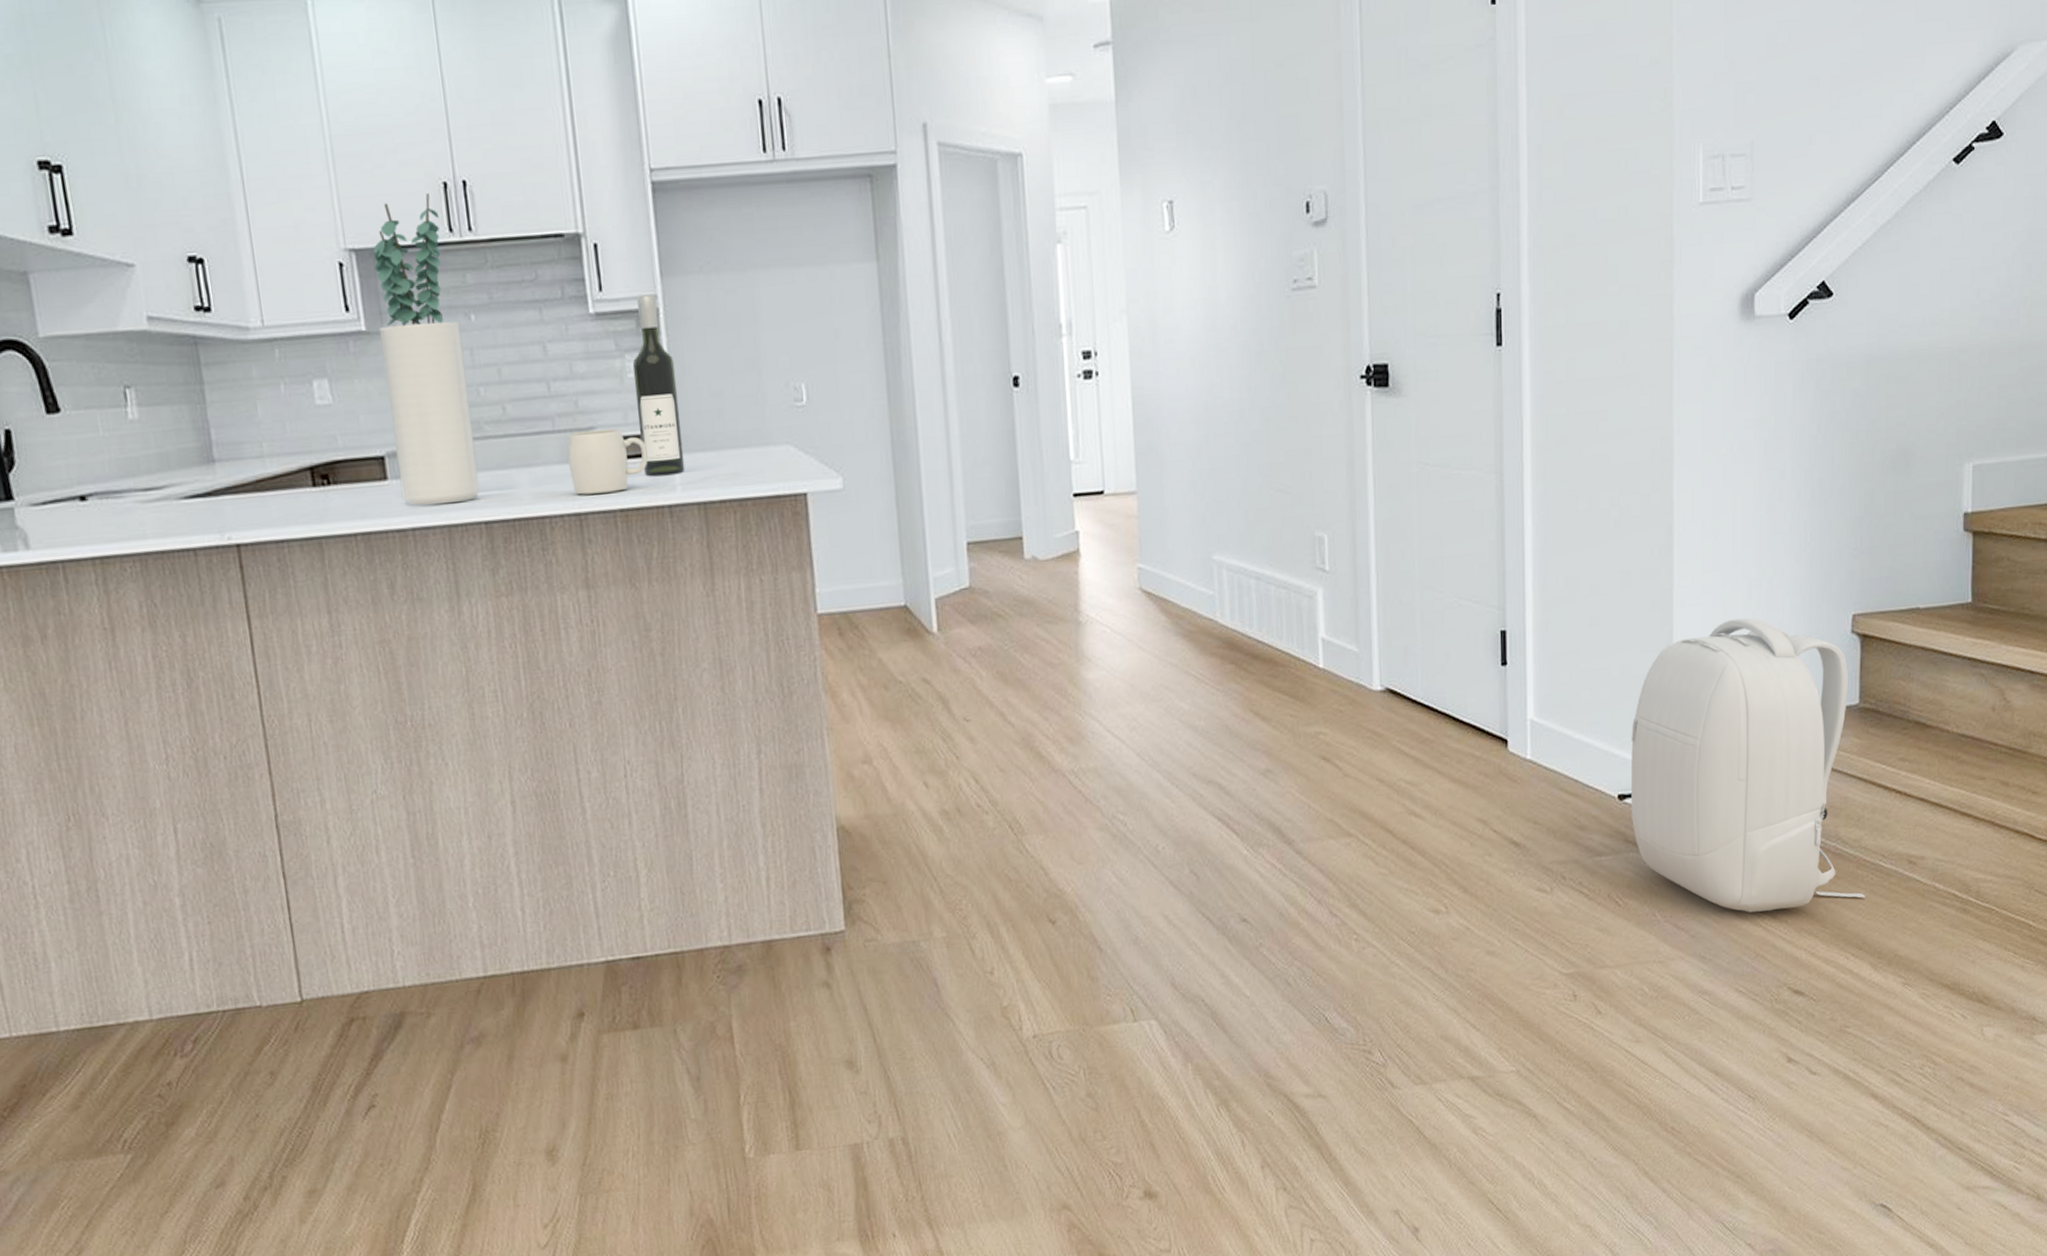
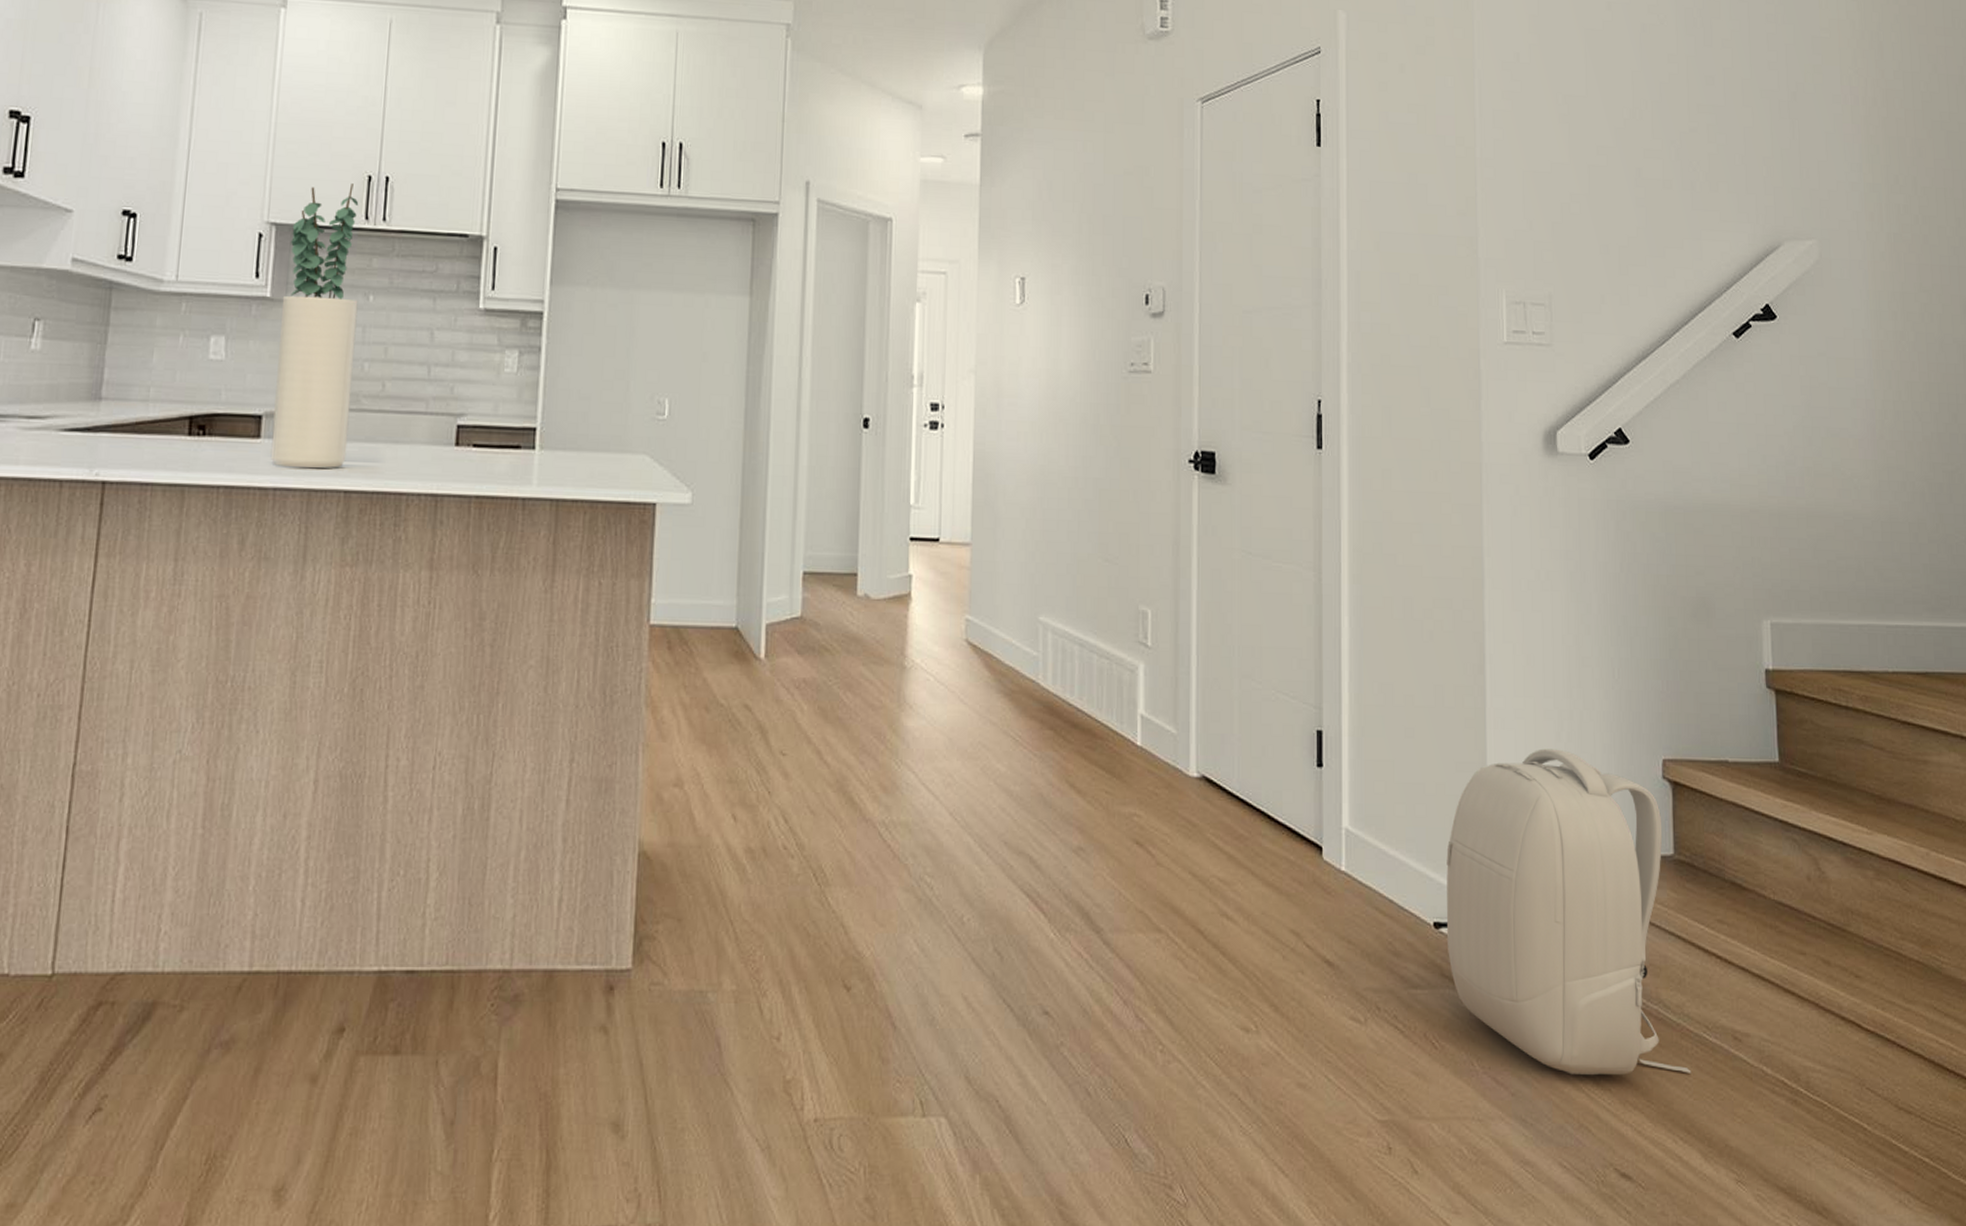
mug: present [567,428,649,495] -> none [434,415,512,478]
bottle: present [632,294,686,477] -> none [504,298,550,470]

